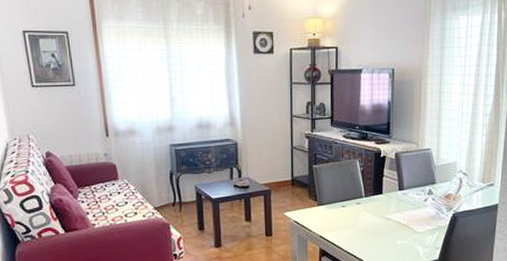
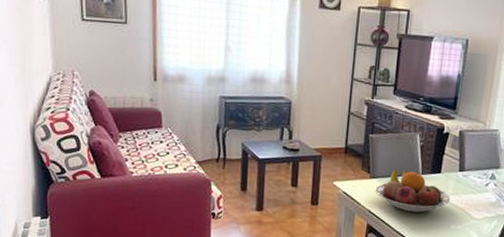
fruit bowl: none [323,194,394,233] -> present [375,169,451,213]

